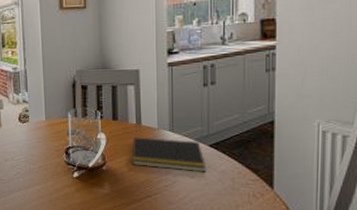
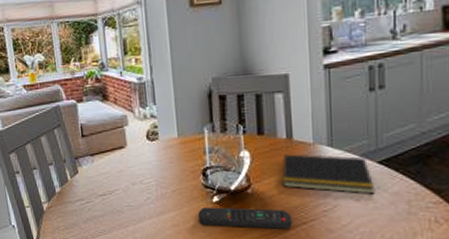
remote control: none [61,182,139,201] -> present [198,207,292,229]

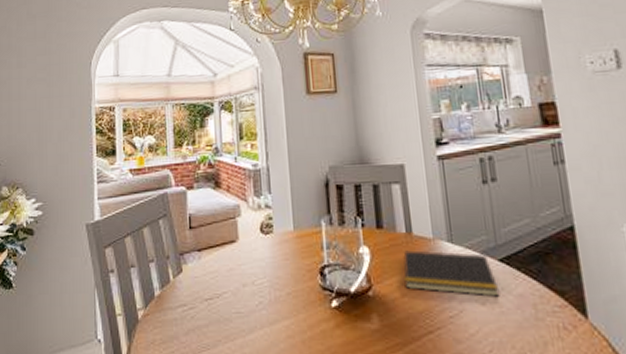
remote control: present [198,207,292,229] -> none [316,313,418,340]

